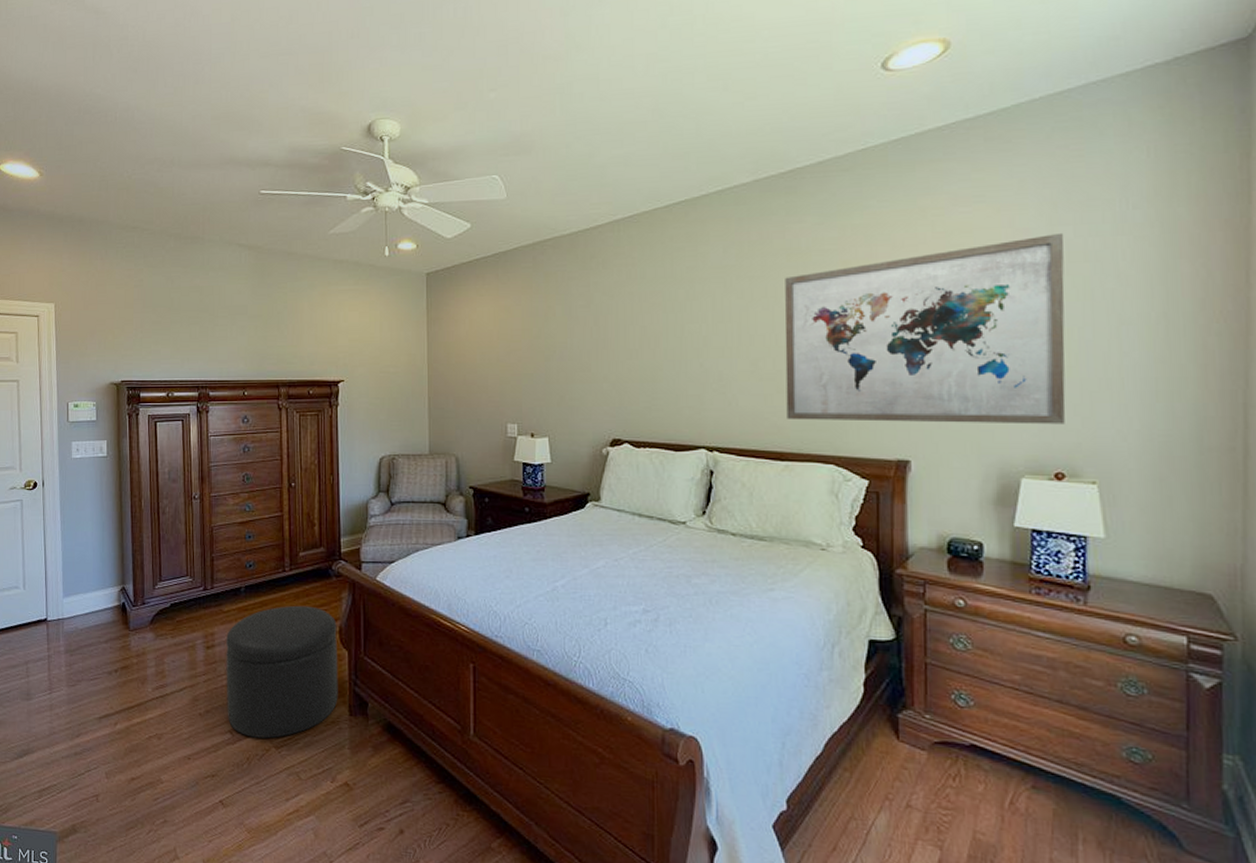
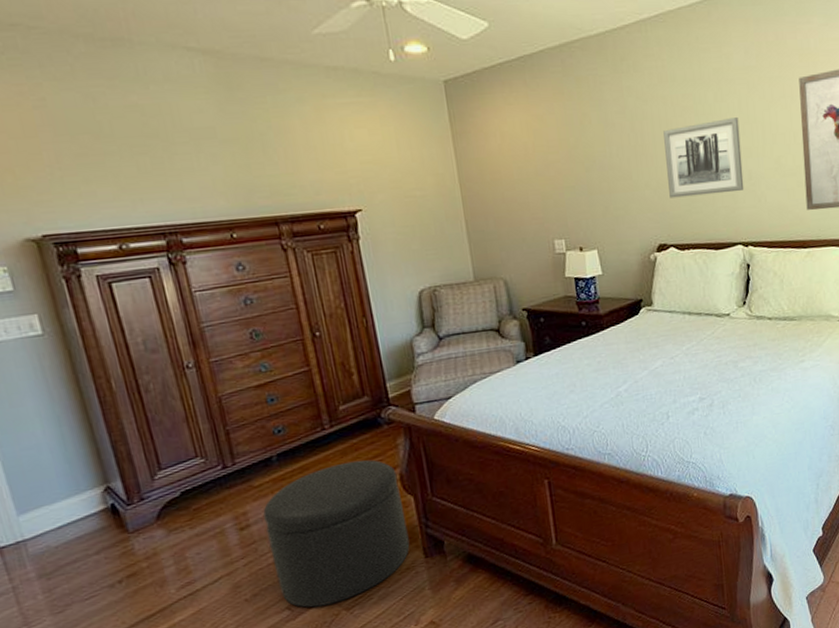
wall art: none [628,316,713,393] -> present [663,117,744,198]

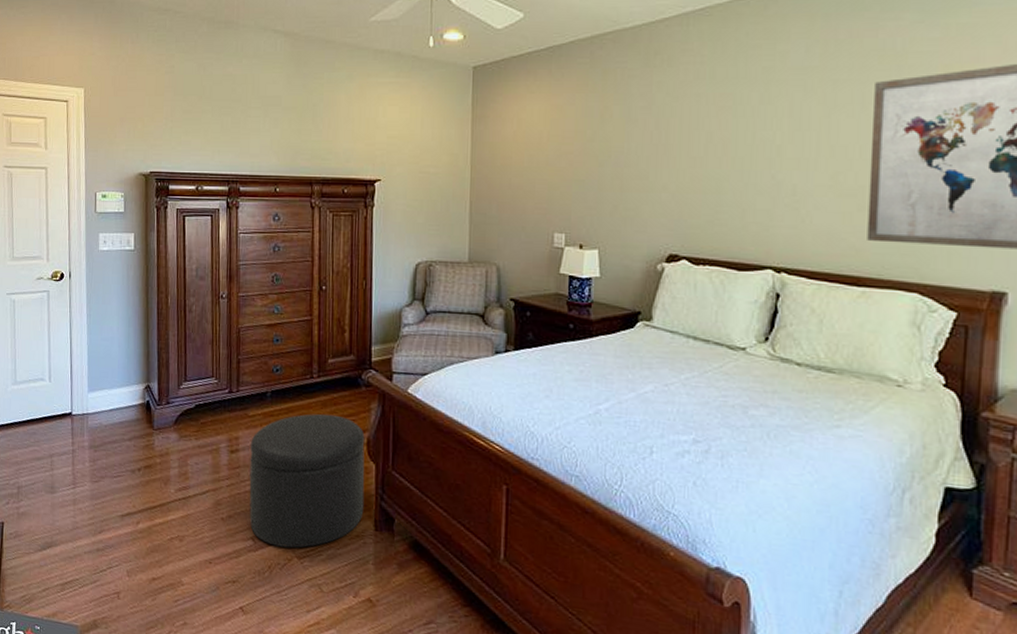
wall art: present [663,117,744,198] -> none [690,123,788,208]

